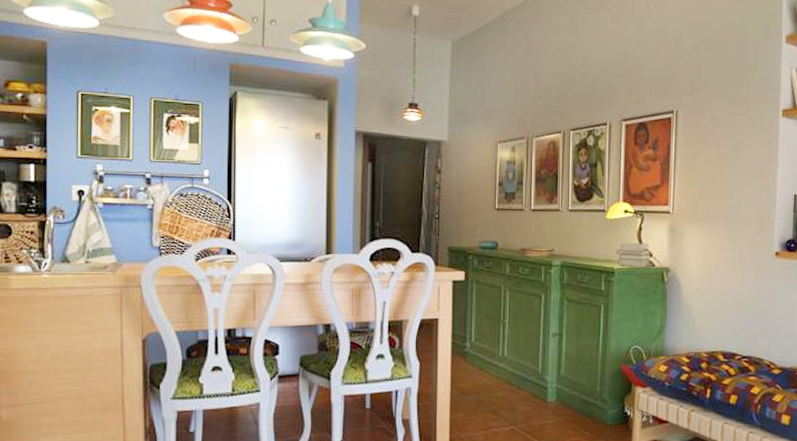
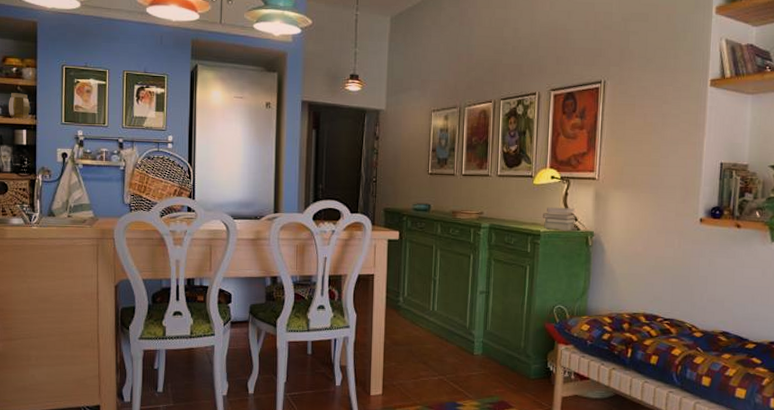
jar: none [11,122,38,152] -> present [8,93,30,119]

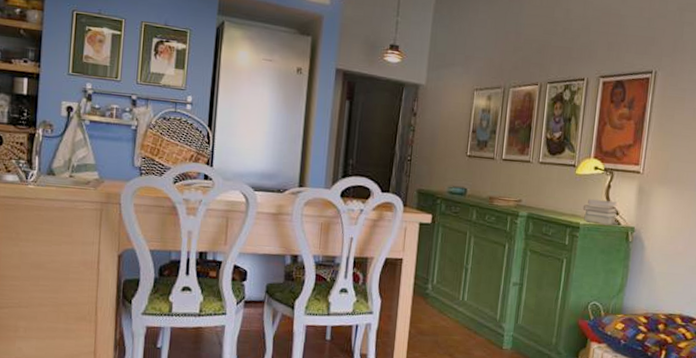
jar: present [8,93,30,119] -> none [8,36,34,66]

